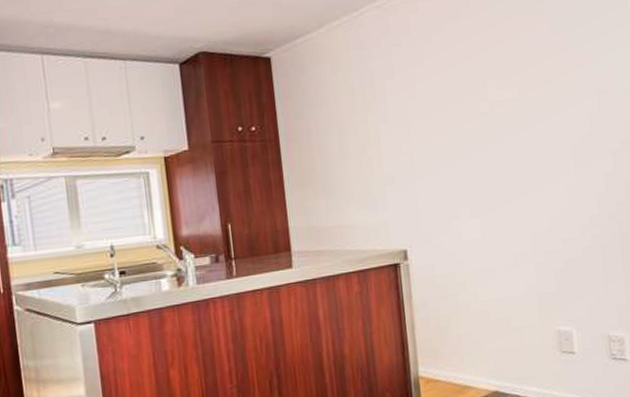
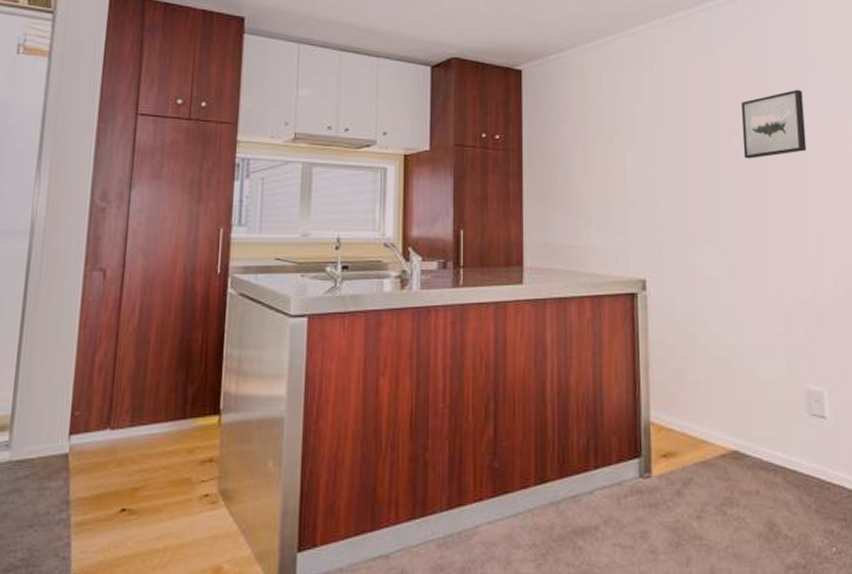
wall art: none [488,46,553,123] -> present [741,89,807,159]

